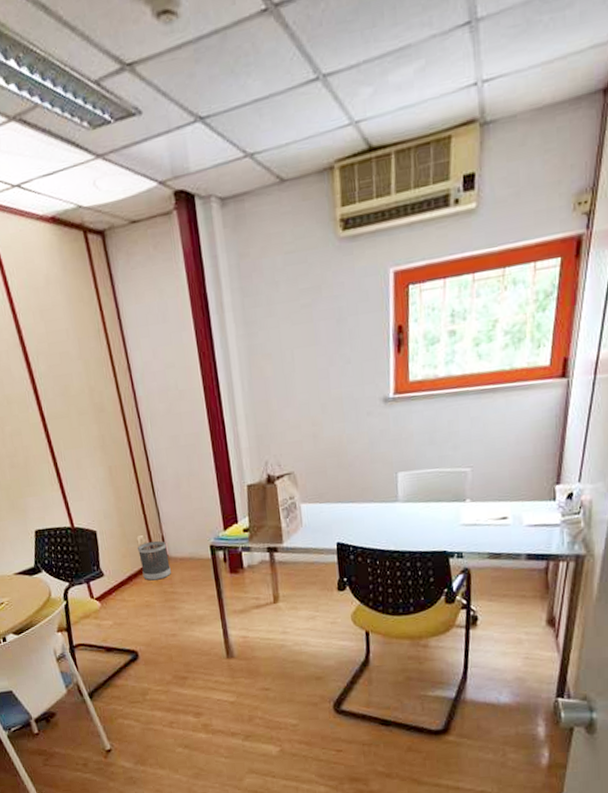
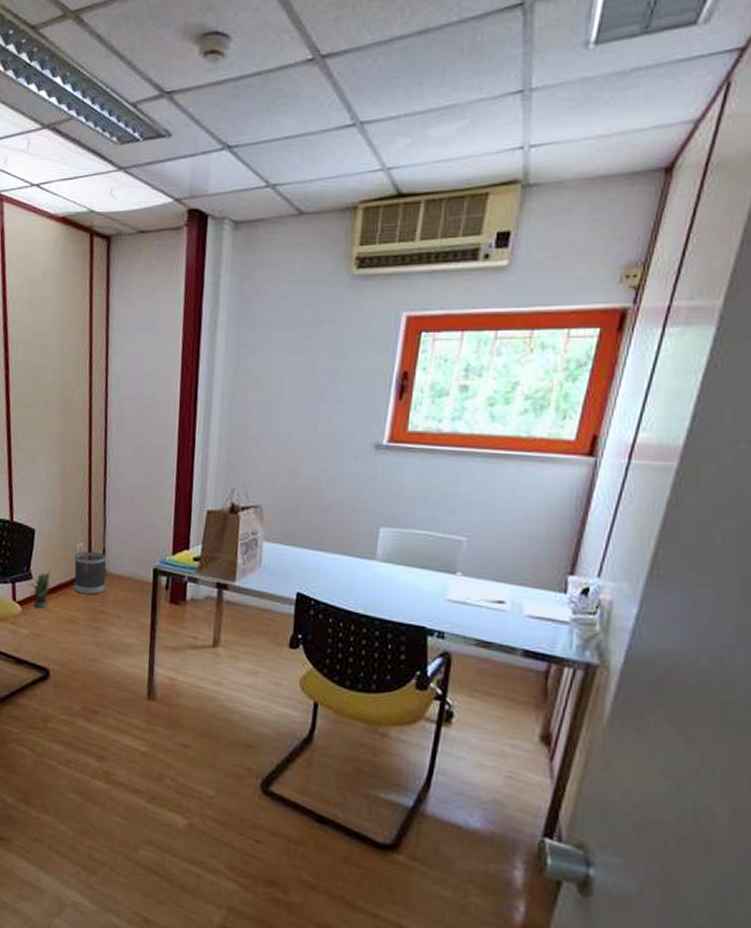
potted plant: none [101,564,123,601] -> present [28,569,51,609]

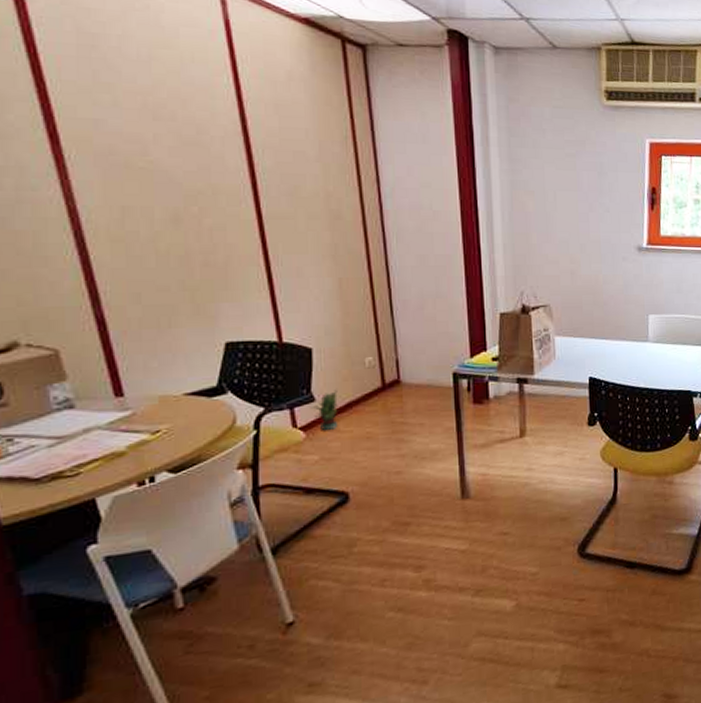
wastebasket: present [74,551,106,595] -> none [364,364,403,409]

